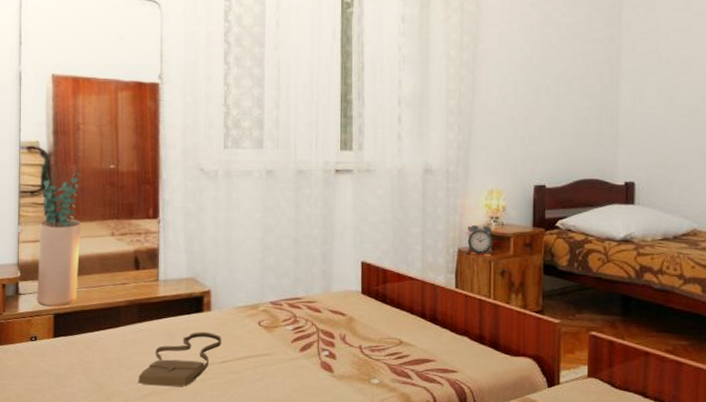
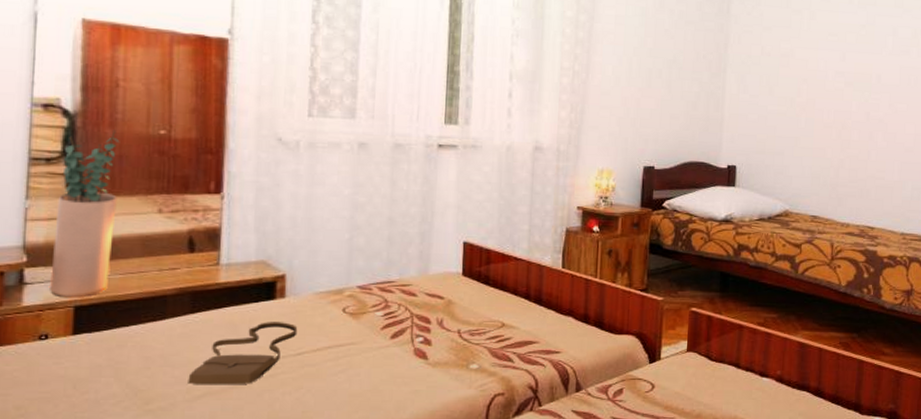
alarm clock: present [467,224,493,256] -> none [575,204,602,235]

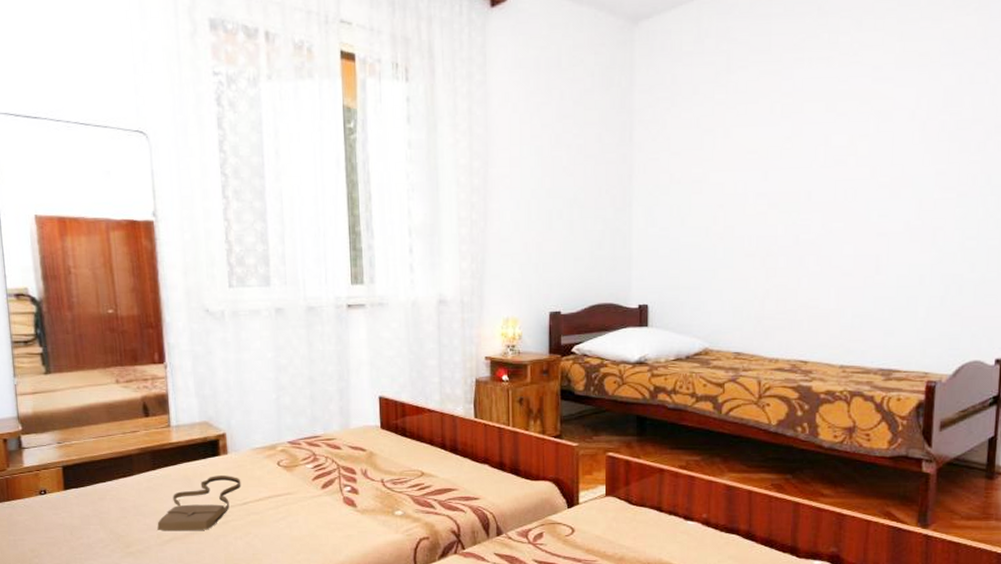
vase: present [50,130,120,298] -> none [37,312,85,459]

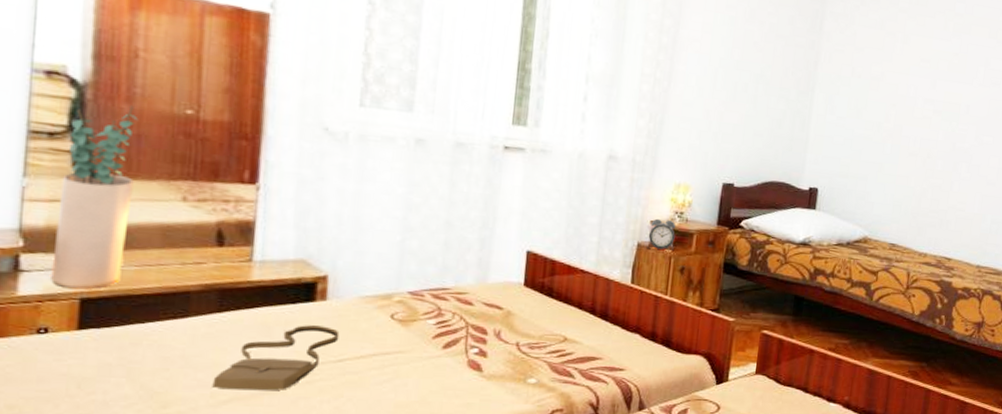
vase: none [37,312,85,459] -> present [51,105,139,289]
alarm clock: none [484,354,510,384] -> present [647,218,676,252]

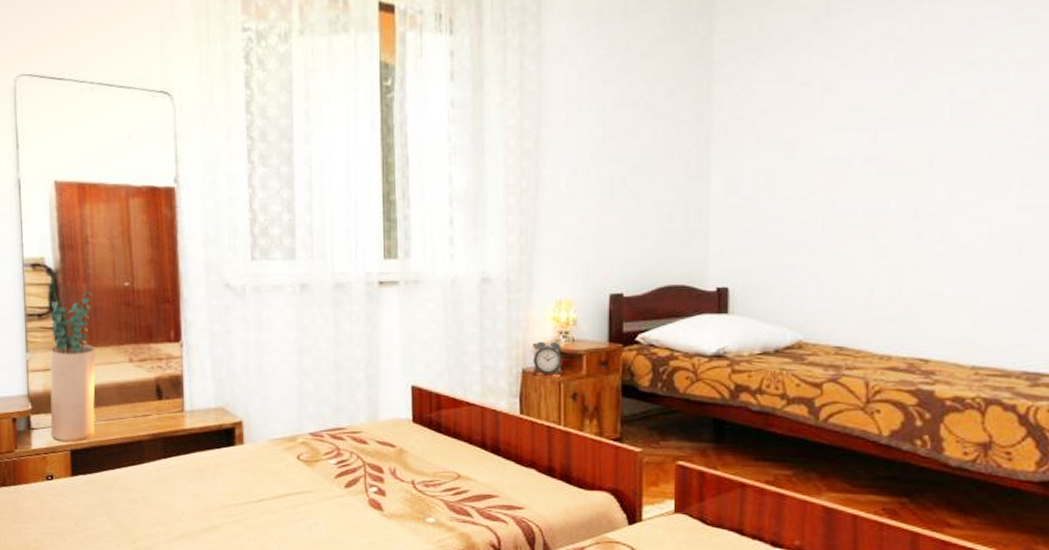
shoulder bag: present [212,325,338,391] -> none [166,468,256,529]

